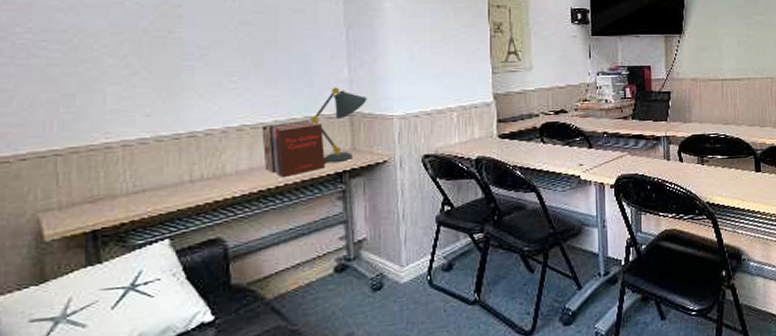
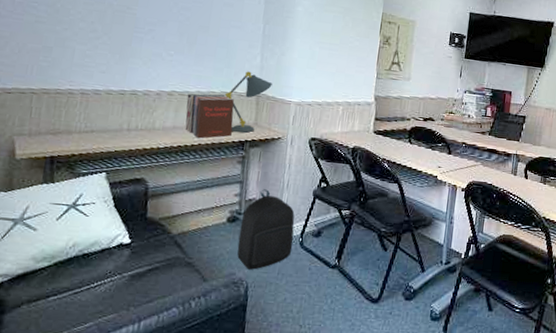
backpack: none [352,225,420,325] -> present [237,189,295,270]

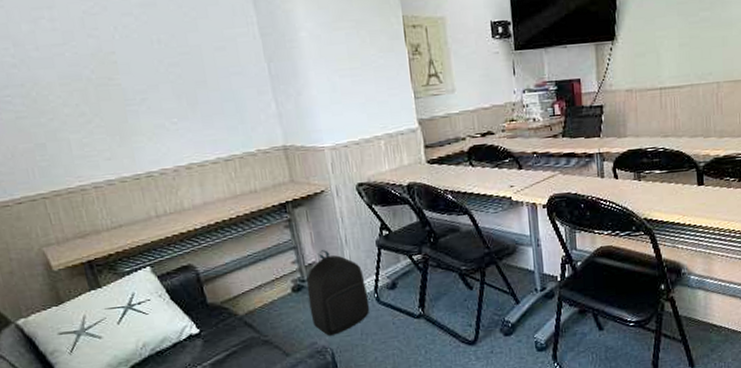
books: present [185,93,235,139] -> none [207,155,271,211]
desk lamp: present [225,71,272,133] -> none [249,122,298,196]

